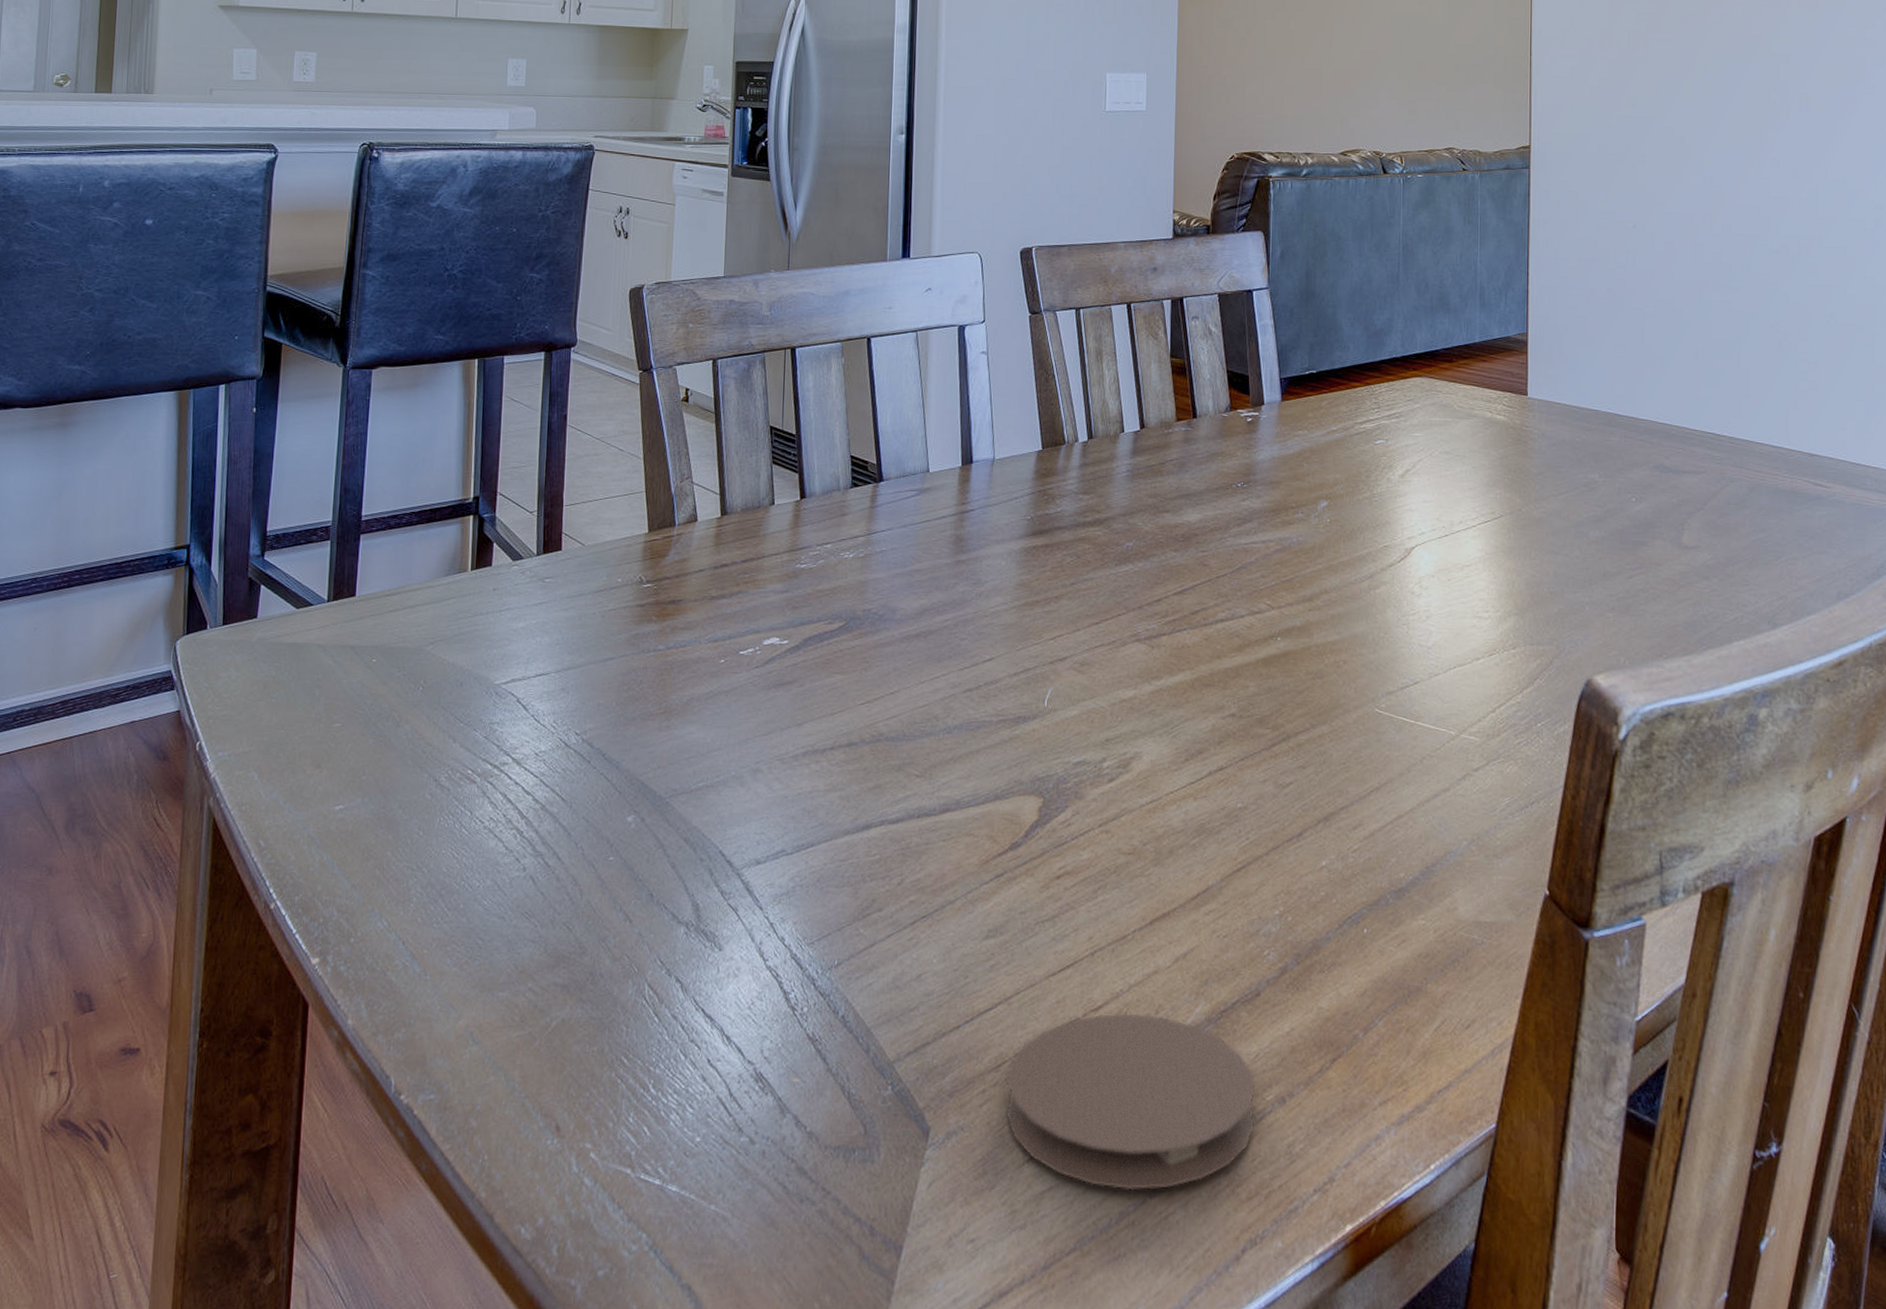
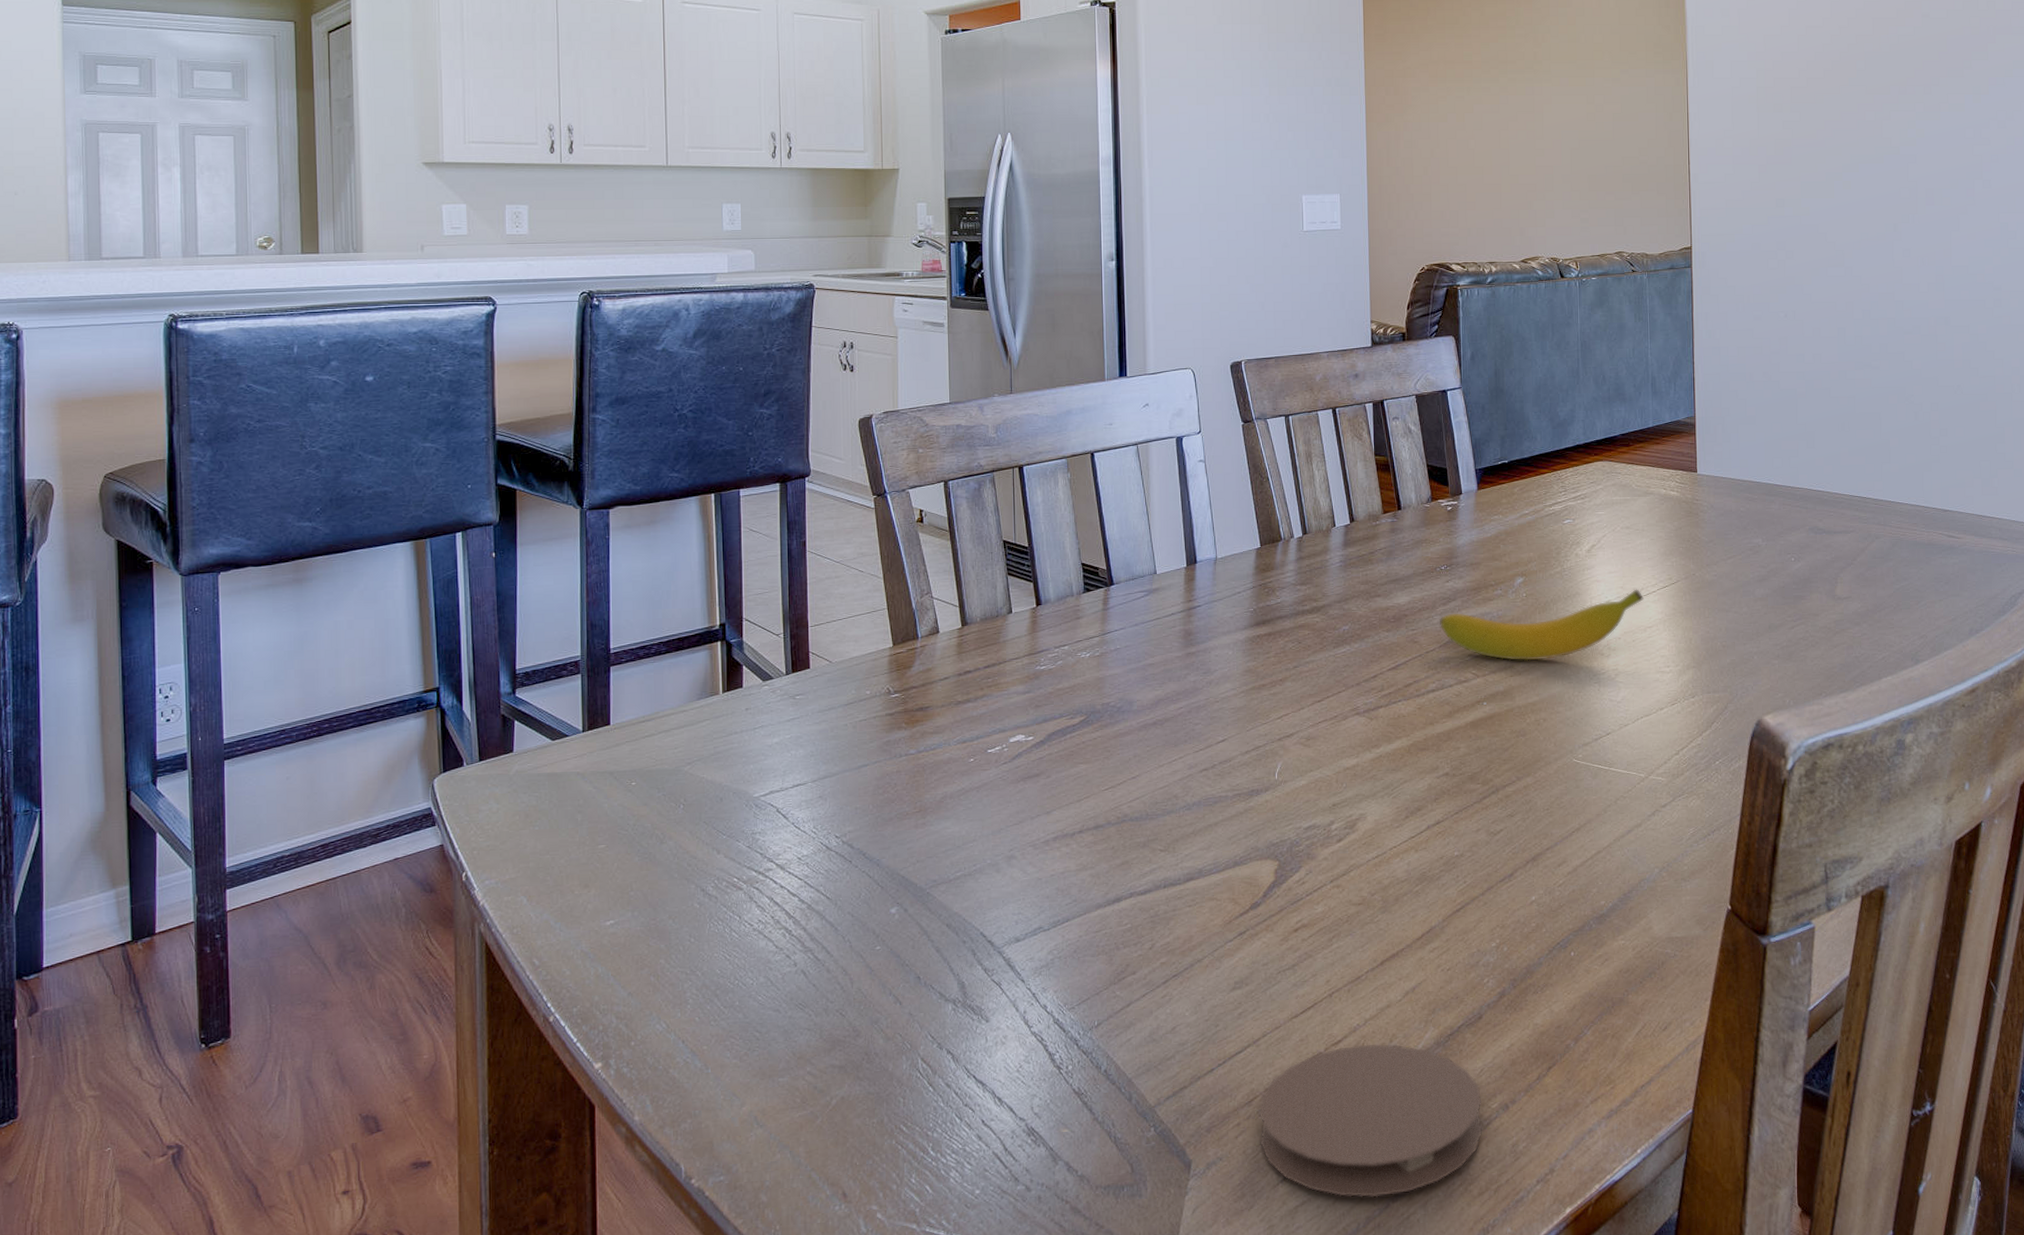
banana: none [1232,522,1462,595] -> present [1439,589,1644,661]

